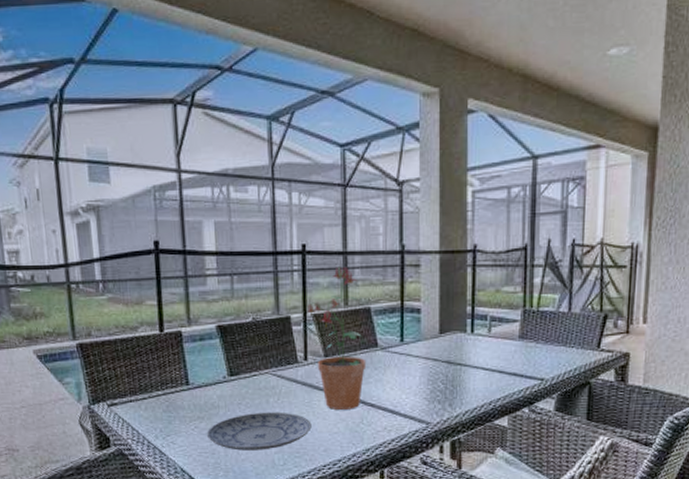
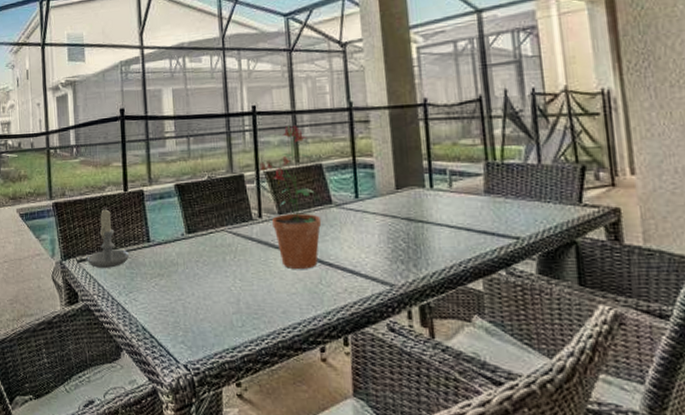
candle: none [119,349,167,412] -> present [88,208,130,268]
plate: present [206,412,312,451] -> none [166,270,269,310]

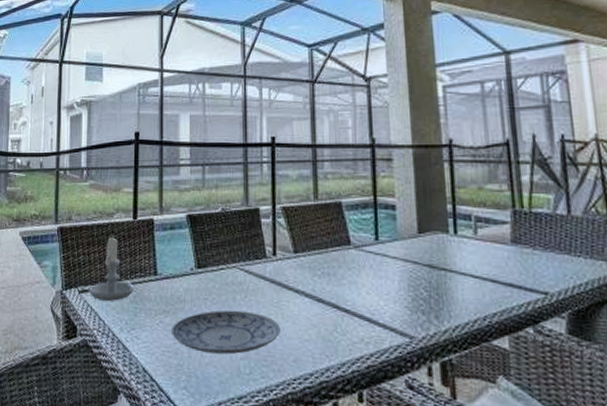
plate: none [166,270,269,310] -> present [170,309,280,355]
potted plant: present [259,125,322,269] -> none [275,159,339,314]

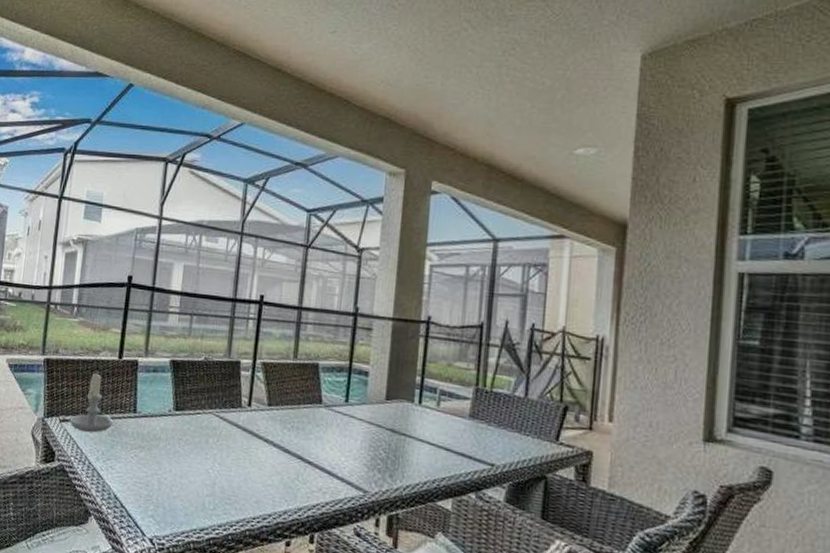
plate: present [170,309,280,355] -> none [143,450,247,491]

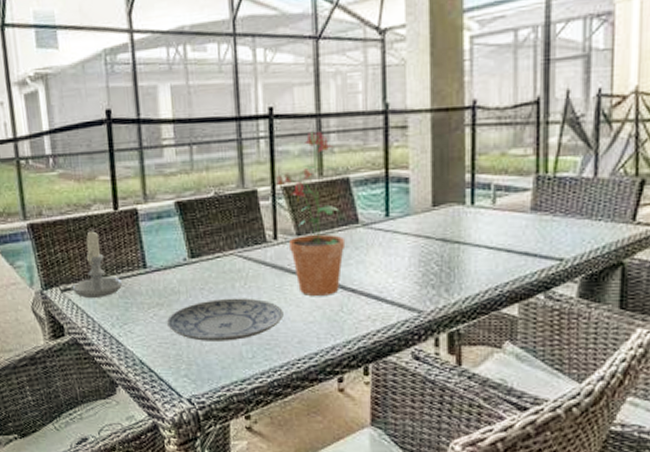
plate: none [143,450,247,491] -> present [166,298,284,341]
potted plant: none [256,320,309,464] -> present [275,131,346,296]

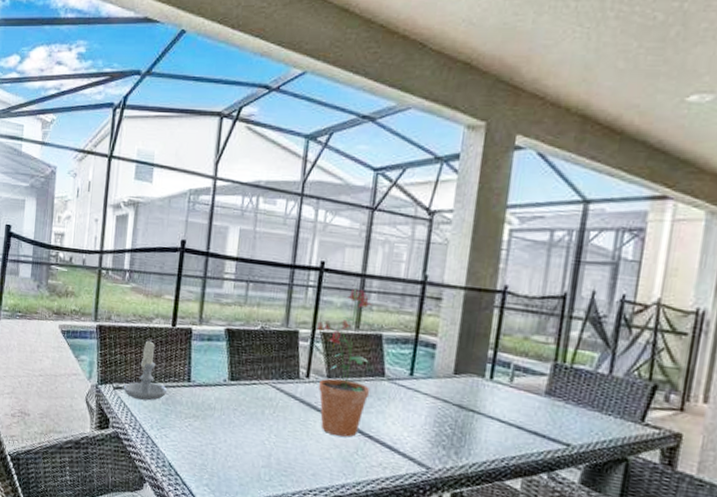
plate: present [166,298,284,341] -> none [198,420,304,462]

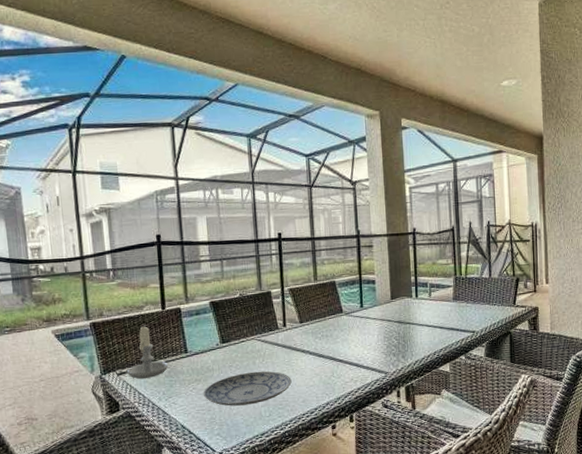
plate: none [198,420,304,462] -> present [203,371,292,406]
potted plant: present [315,288,373,437] -> none [284,249,334,366]

